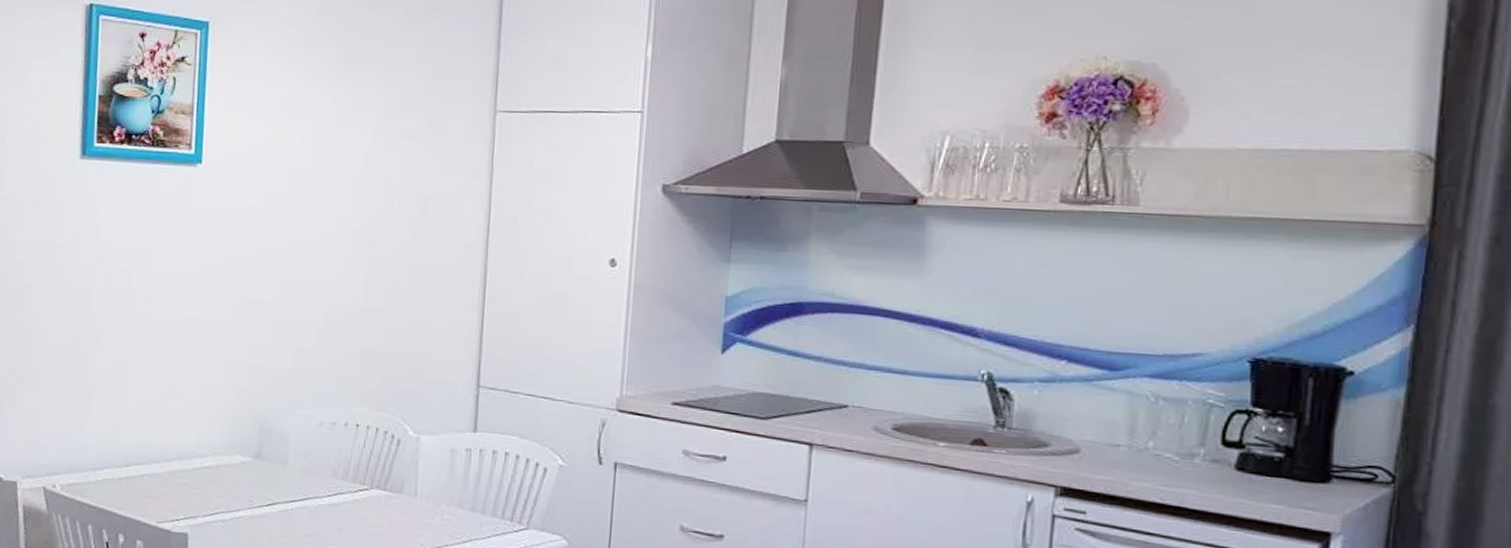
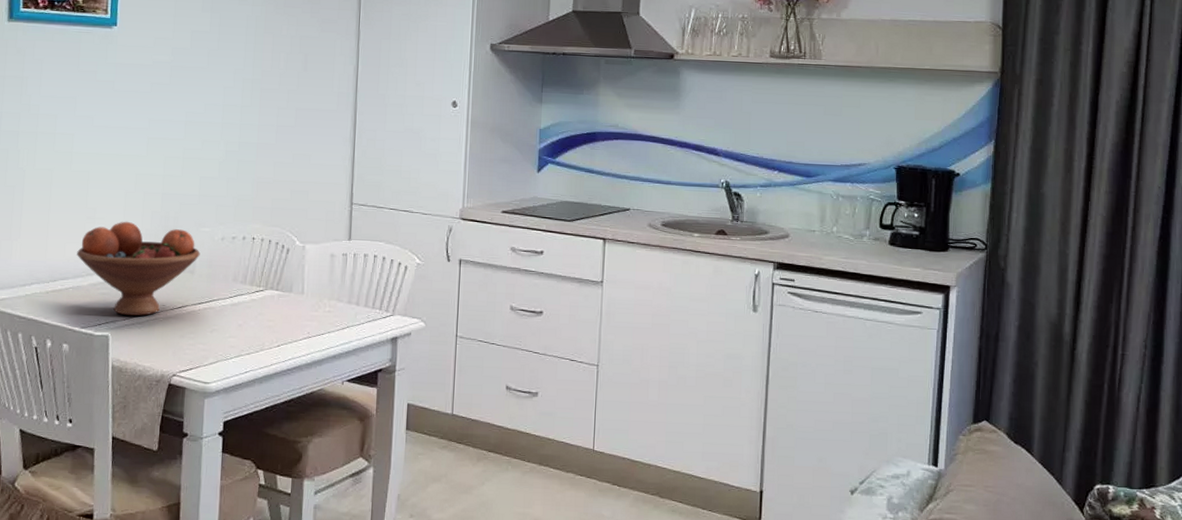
fruit bowl: none [153,398,294,513] -> present [77,221,200,316]

